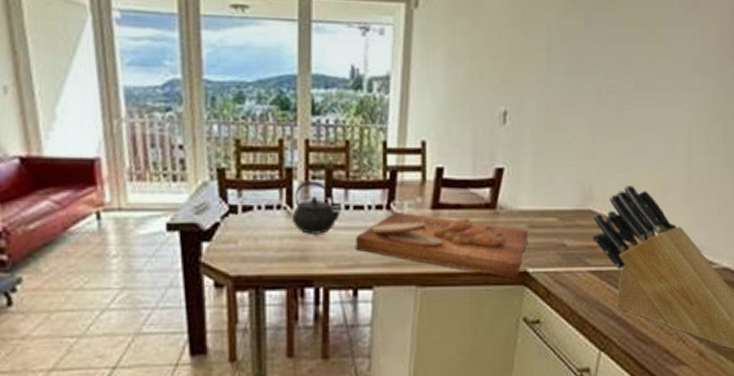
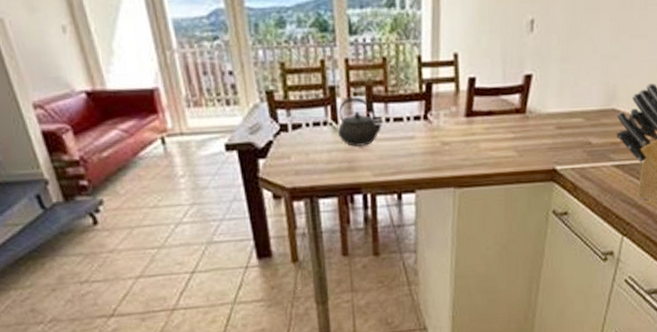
cutting board: present [355,211,529,279] -> none [396,121,557,176]

